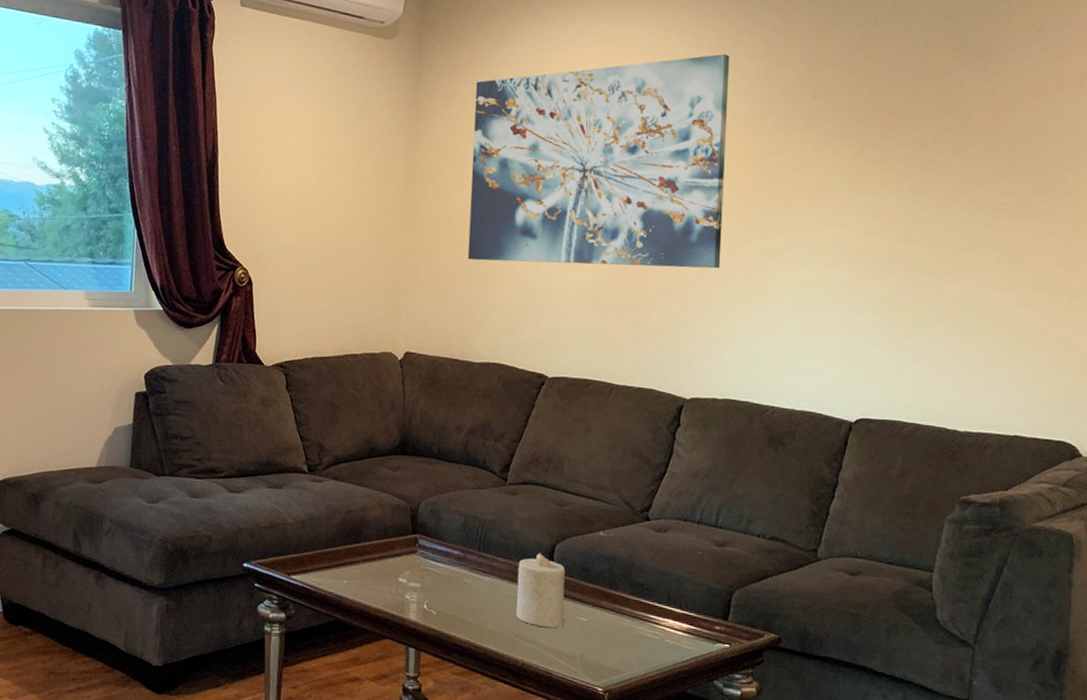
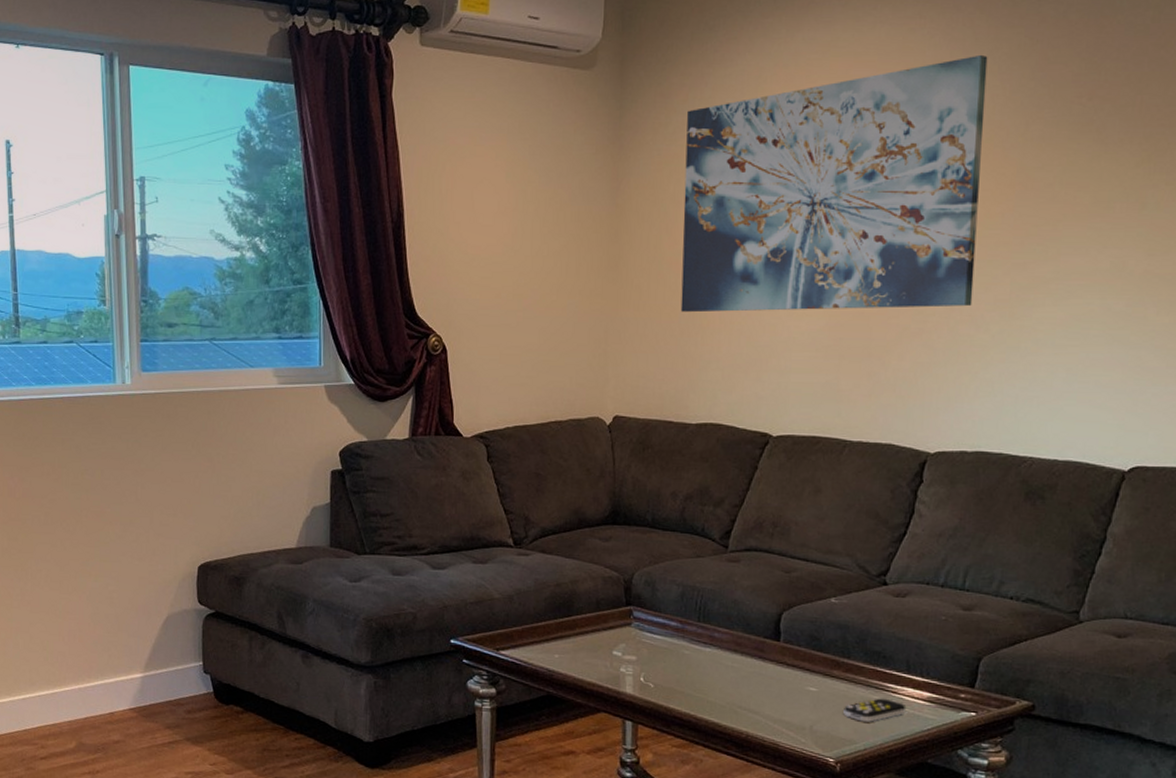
candle: present [515,553,566,629] -> none [739,622,794,699]
remote control: none [611,629,668,652] -> present [843,698,907,722]

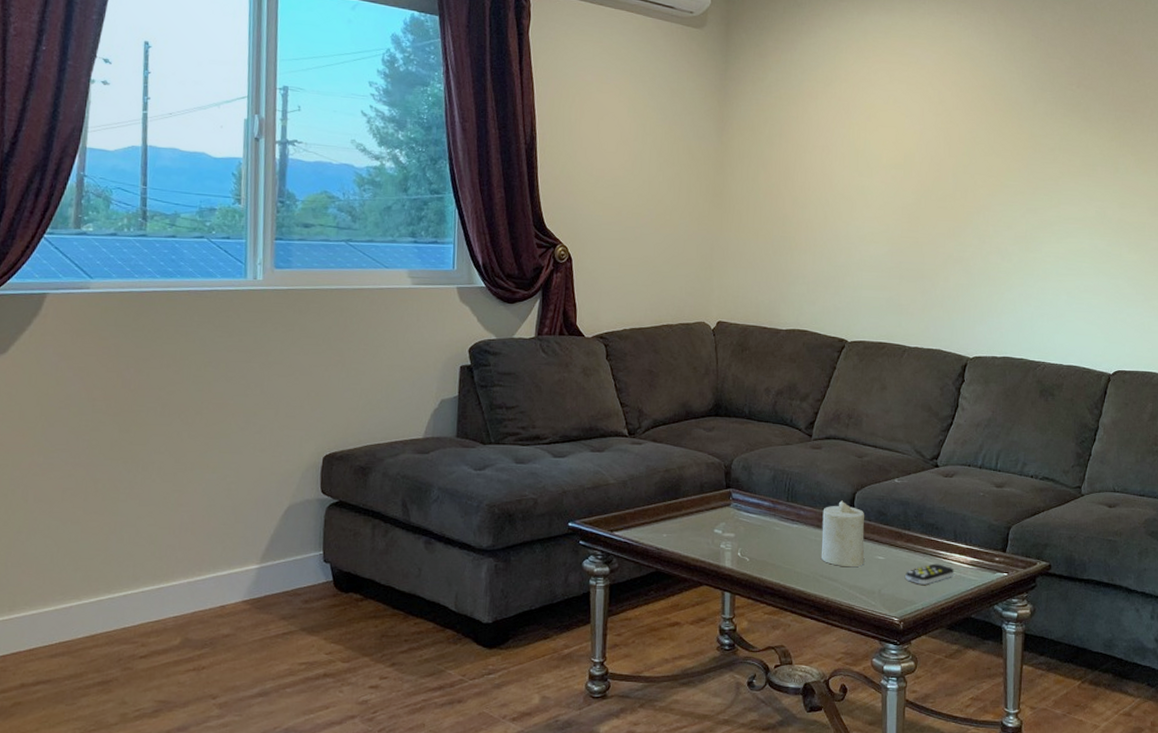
wall art: present [680,54,988,313] -> none [774,46,1006,241]
candle: none [739,622,794,699] -> present [821,500,865,568]

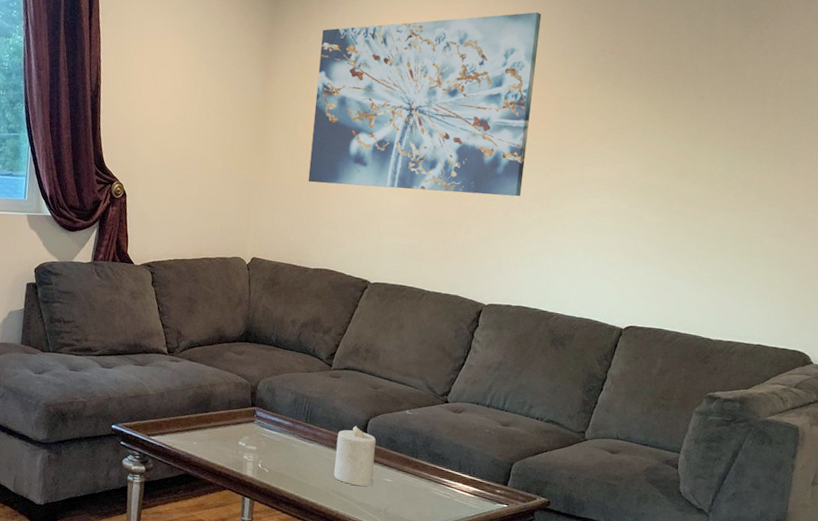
wall art: none [774,46,1006,241] -> present [308,12,542,197]
remote control: present [905,563,955,585] -> none [410,490,457,508]

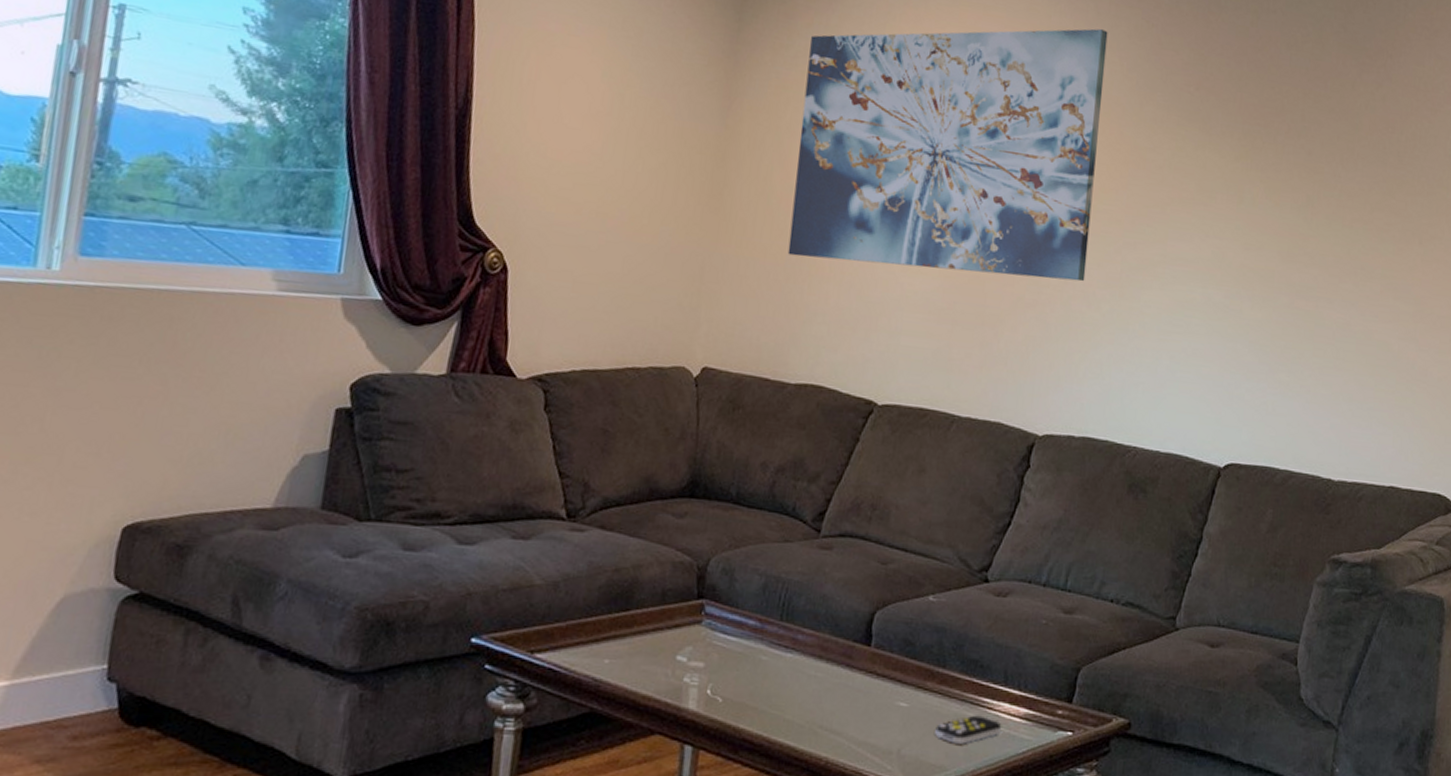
candle: present [333,426,377,487] -> none [821,622,886,717]
remote control: none [410,490,457,508] -> present [935,715,1002,744]

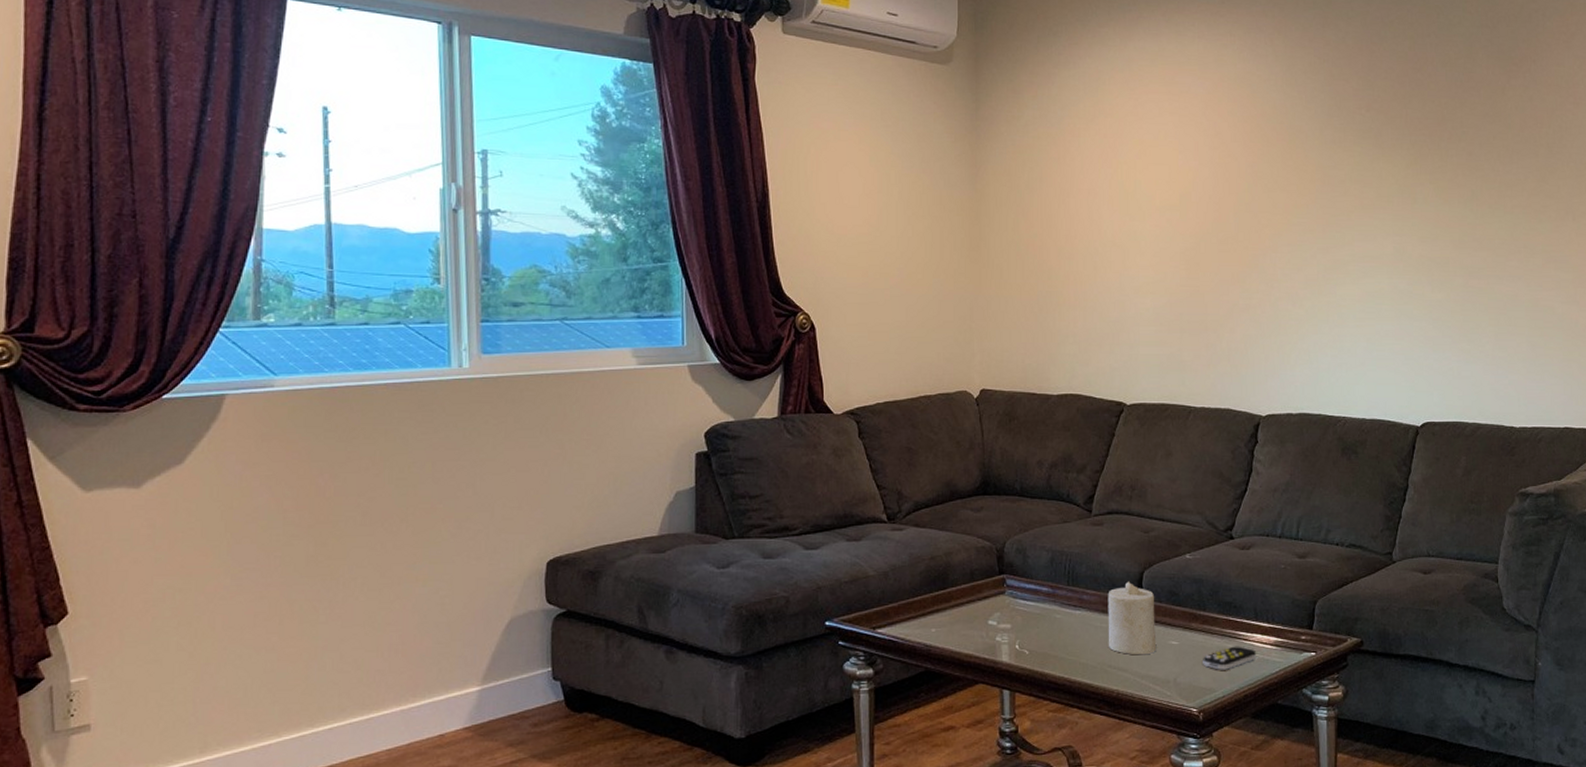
wall art: present [787,28,1108,282] -> none [1037,69,1288,291]
candle: none [821,622,886,717] -> present [1108,581,1157,656]

